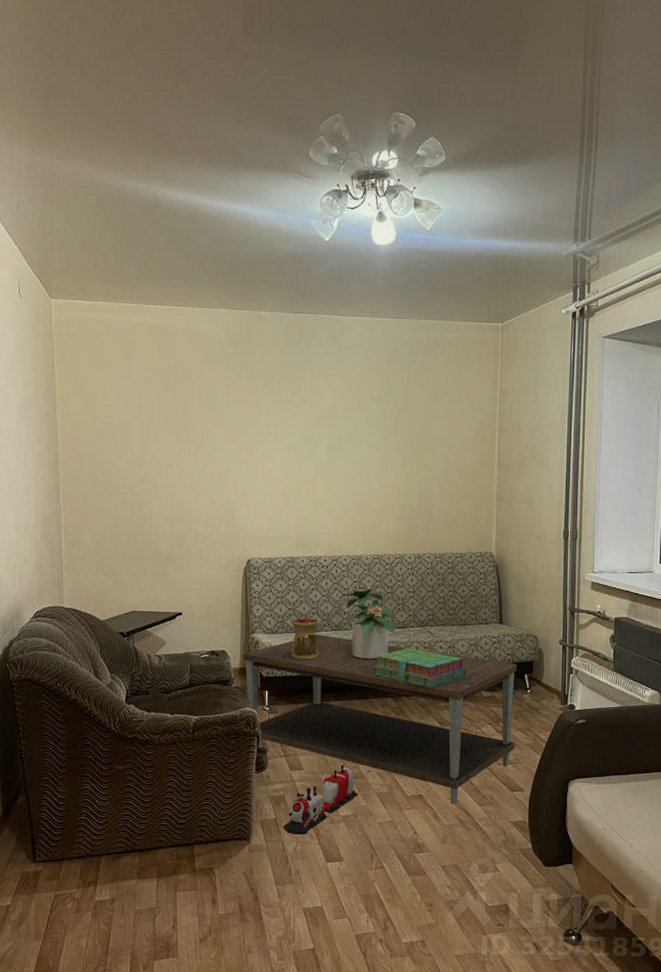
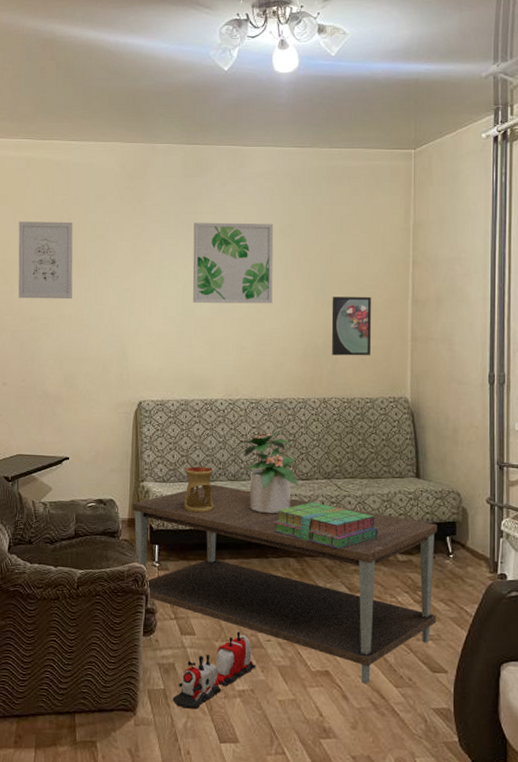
wall art: none [126,386,181,463] -> present [18,221,73,299]
wall art: none [297,389,373,467] -> present [193,222,274,304]
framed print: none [425,460,462,515] -> present [331,297,372,356]

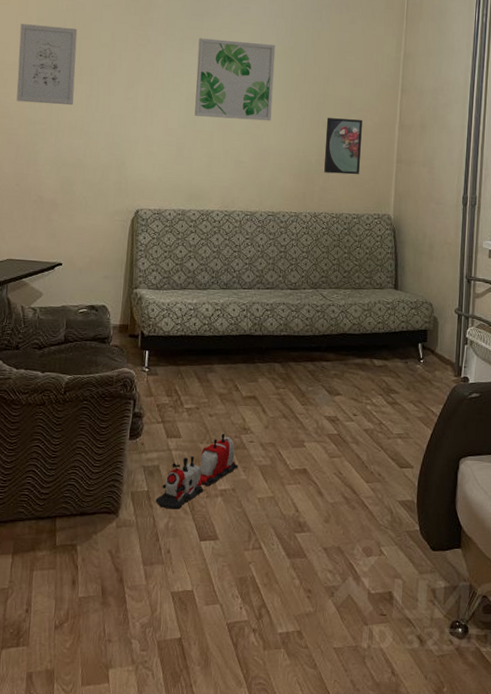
coffee table: present [132,484,437,683] -> none [124,292,411,480]
oil burner: present [184,466,214,514] -> none [176,274,207,320]
potted plant: present [233,431,298,515] -> none [226,242,287,322]
stack of books: present [273,502,379,549] -> none [260,310,359,355]

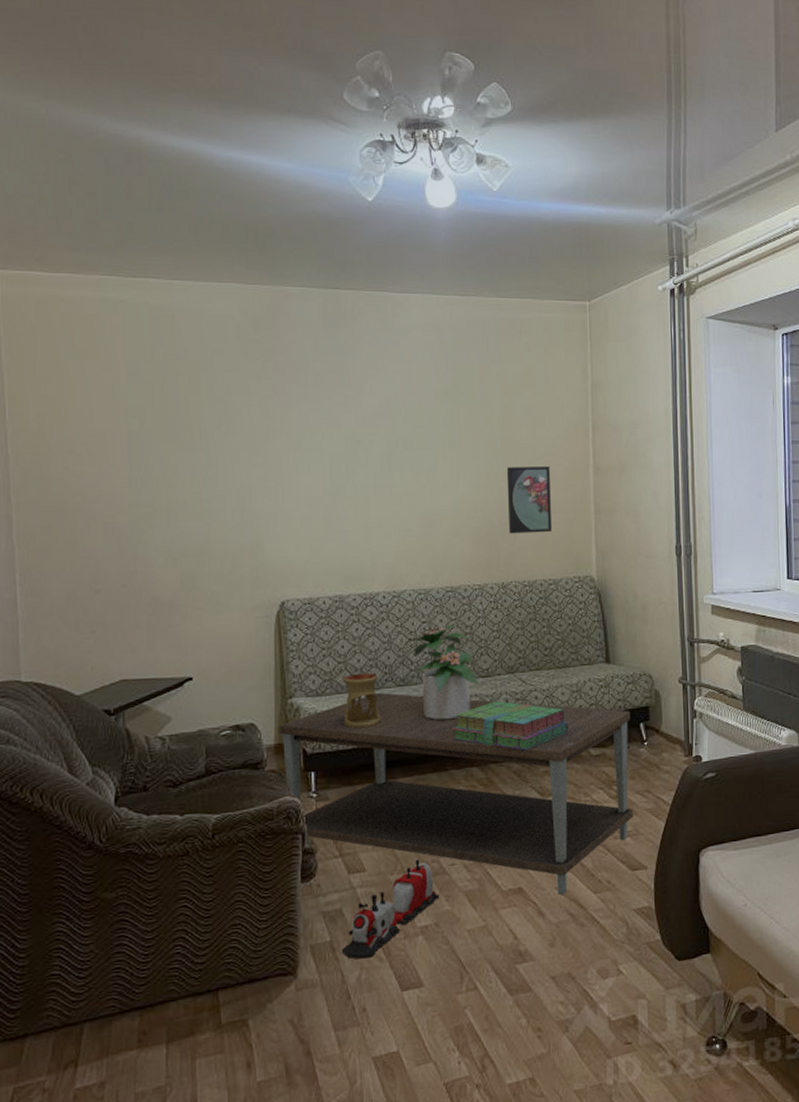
wall art: present [16,24,78,106] -> none [106,382,186,481]
coffee table: none [124,292,411,480] -> present [279,692,633,895]
oil burner: none [176,274,207,320] -> present [343,673,381,729]
wall art: present [194,38,276,121] -> none [339,383,439,479]
potted plant: none [226,242,287,322] -> present [401,624,478,721]
stack of books: none [260,310,359,355] -> present [451,700,569,751]

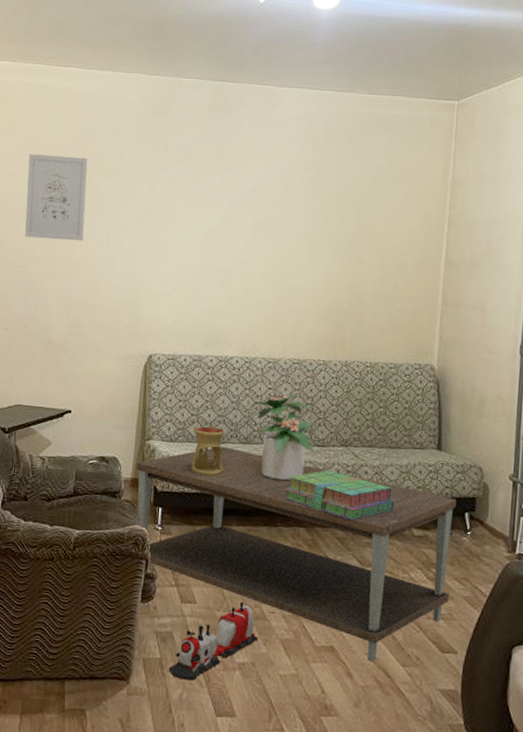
wall art: none [106,382,186,481] -> present [25,154,88,242]
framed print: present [506,467,553,534] -> none [357,254,402,319]

